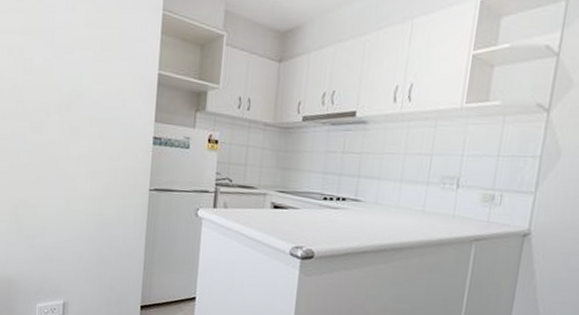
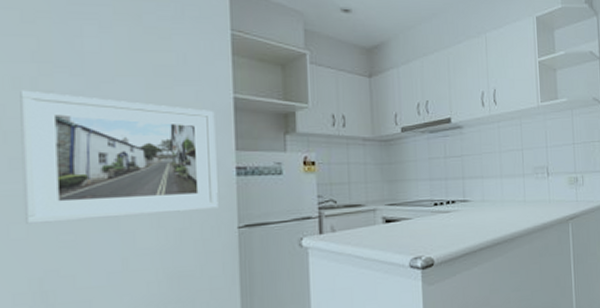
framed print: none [9,56,142,171] -> present [20,90,218,224]

